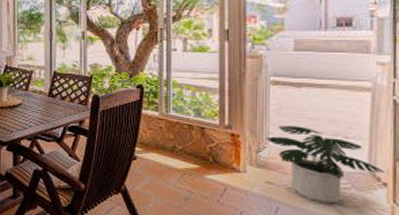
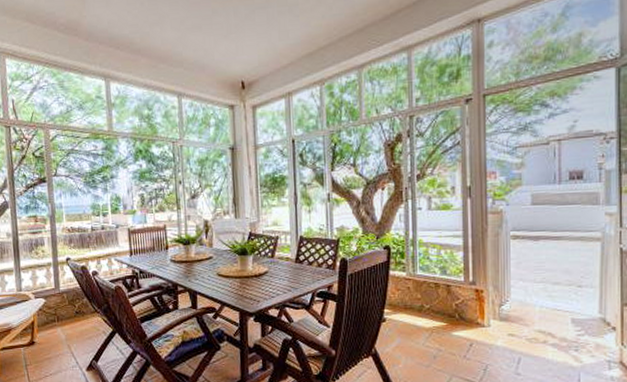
potted plant: present [266,125,386,204] -> none [508,278,614,351]

